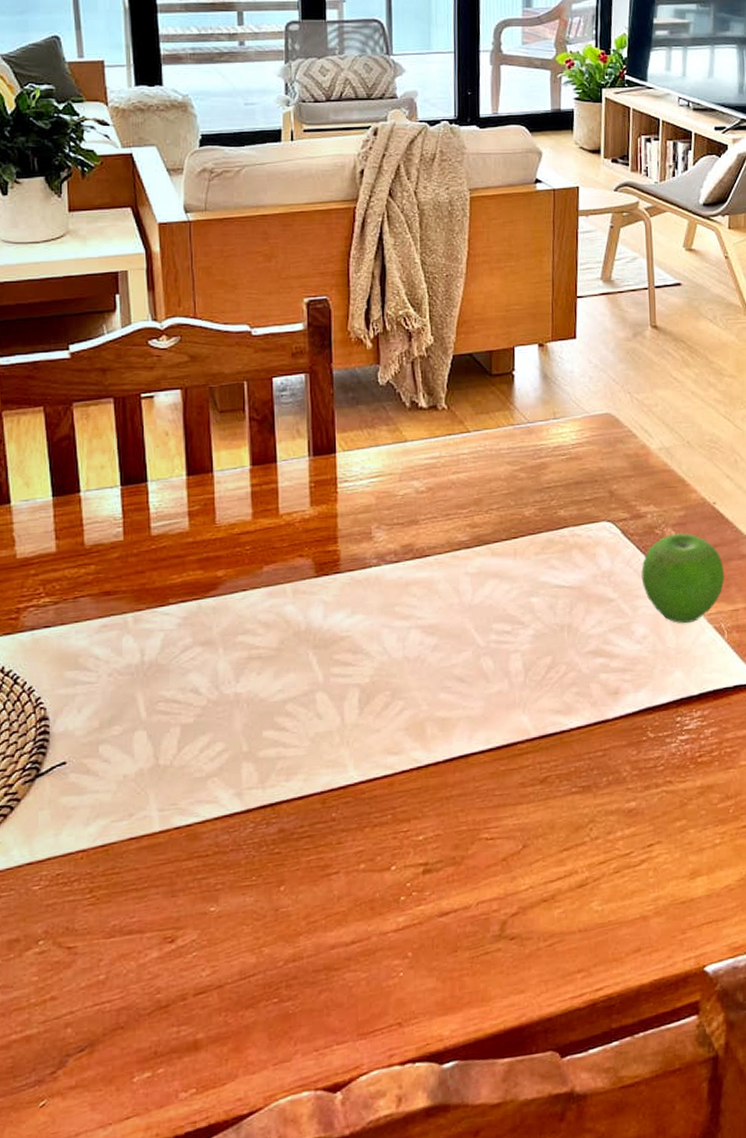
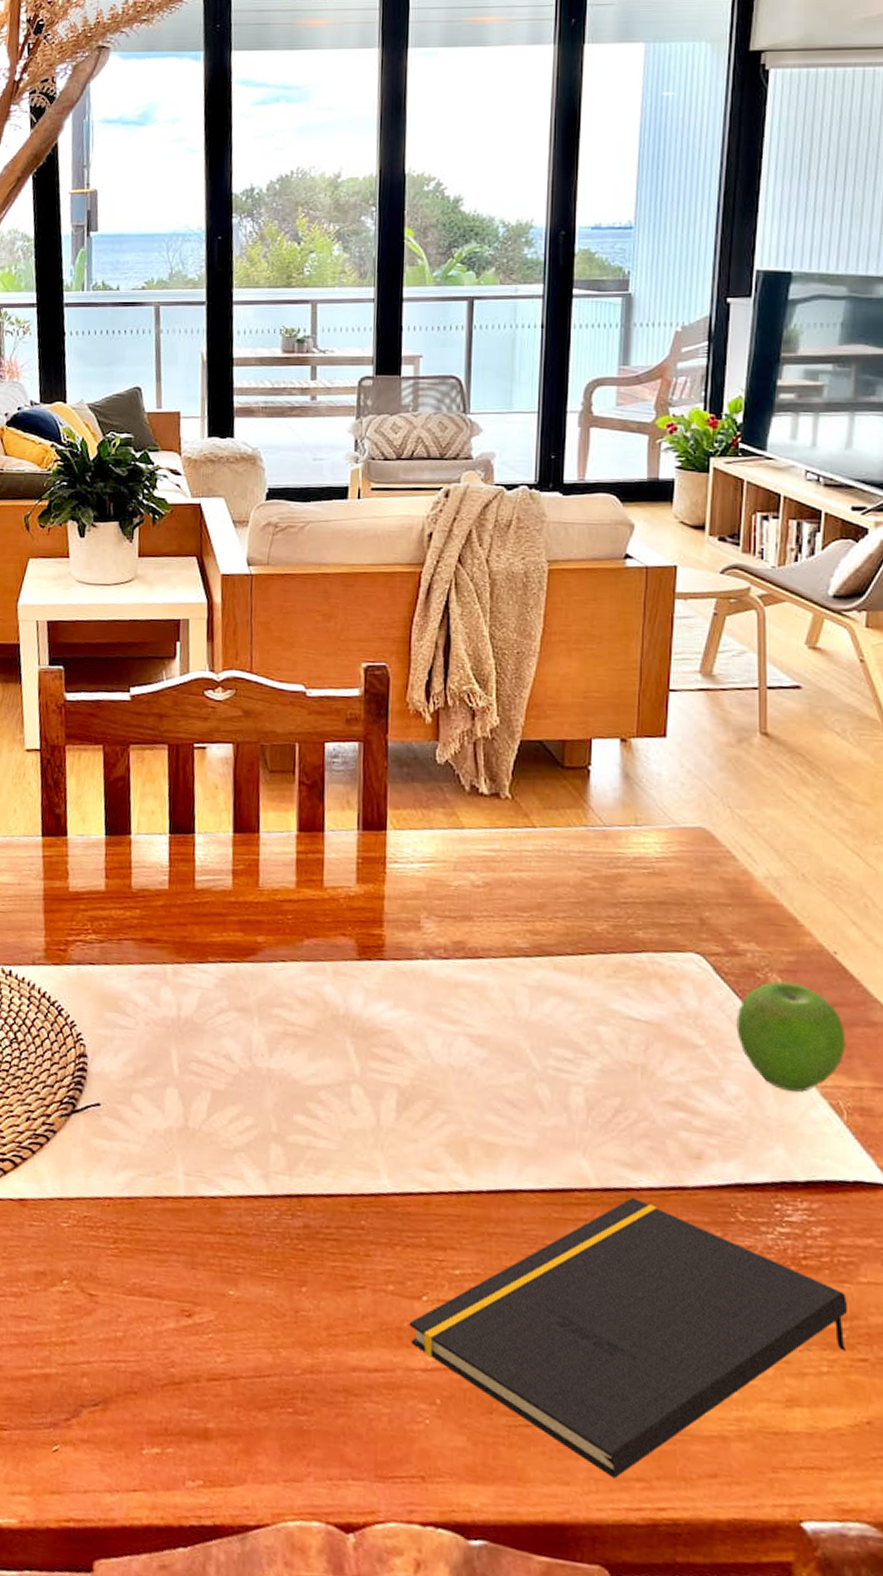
notepad: none [380,737,732,976] -> present [408,1197,847,1479]

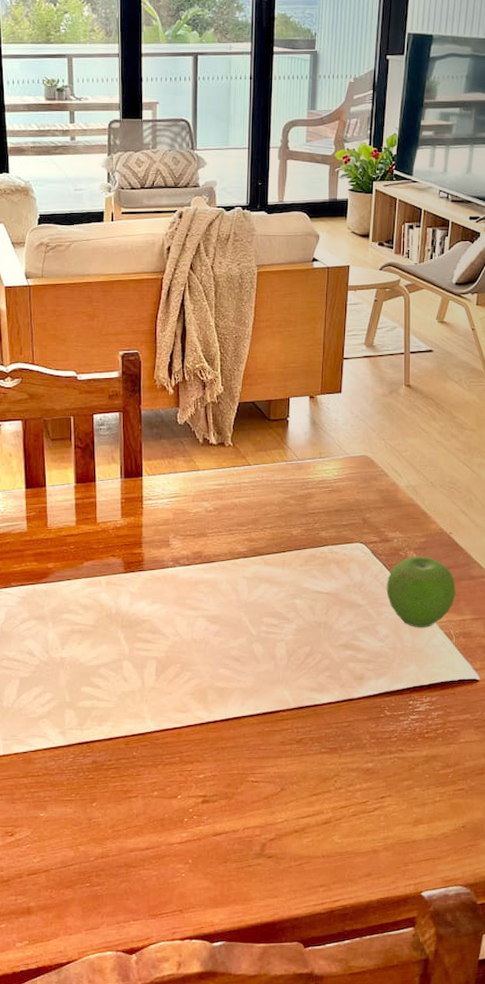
notepad: present [408,1197,847,1479] -> none [169,710,452,888]

